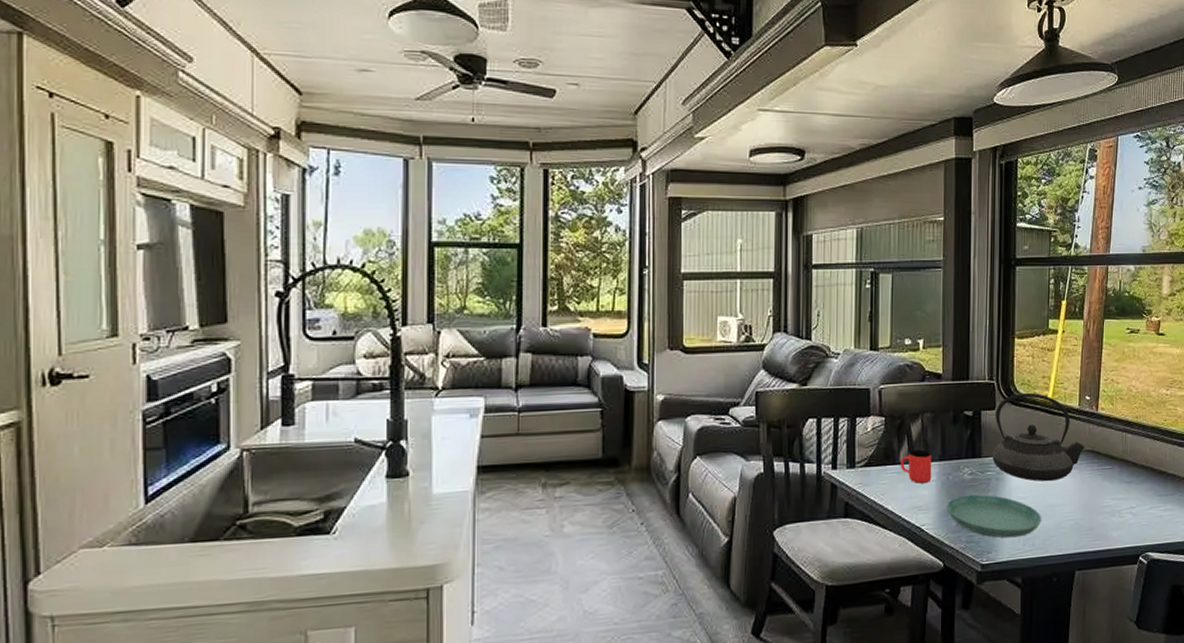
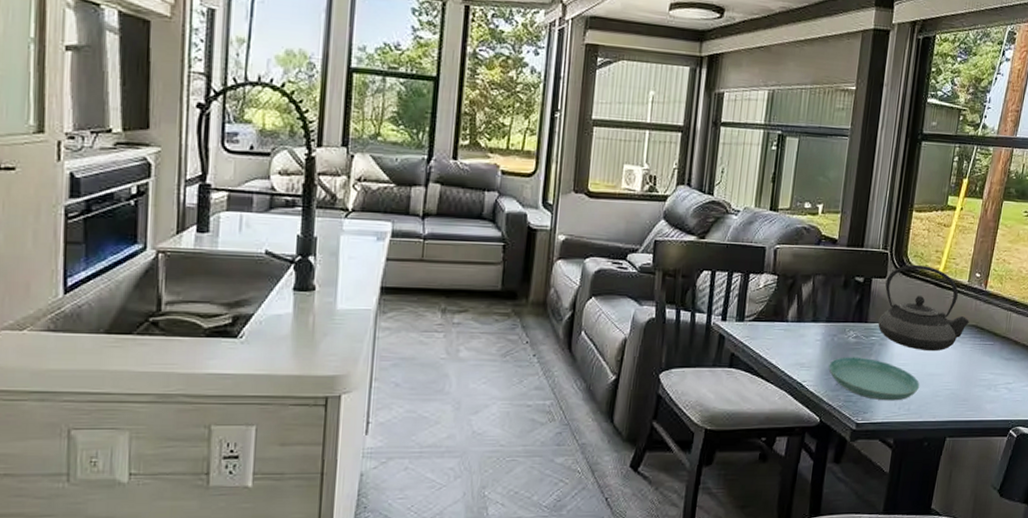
cup: present [901,449,932,483] -> none [788,309,820,342]

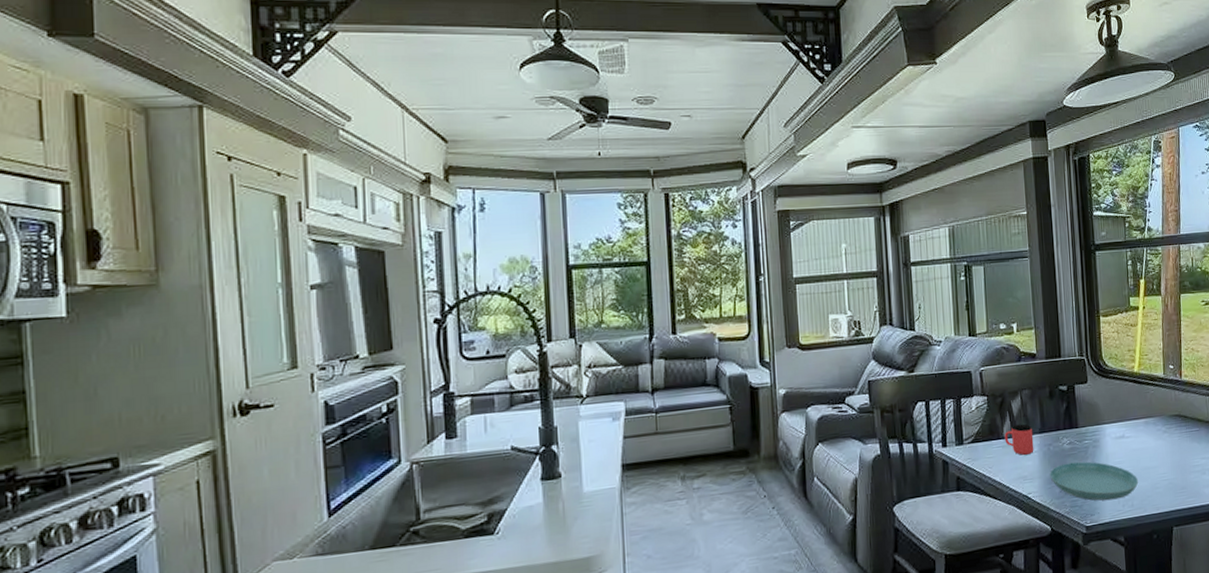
cup: none [788,309,820,342] -> present [1005,424,1034,455]
teapot: present [878,264,969,352] -> none [1088,365,1172,447]

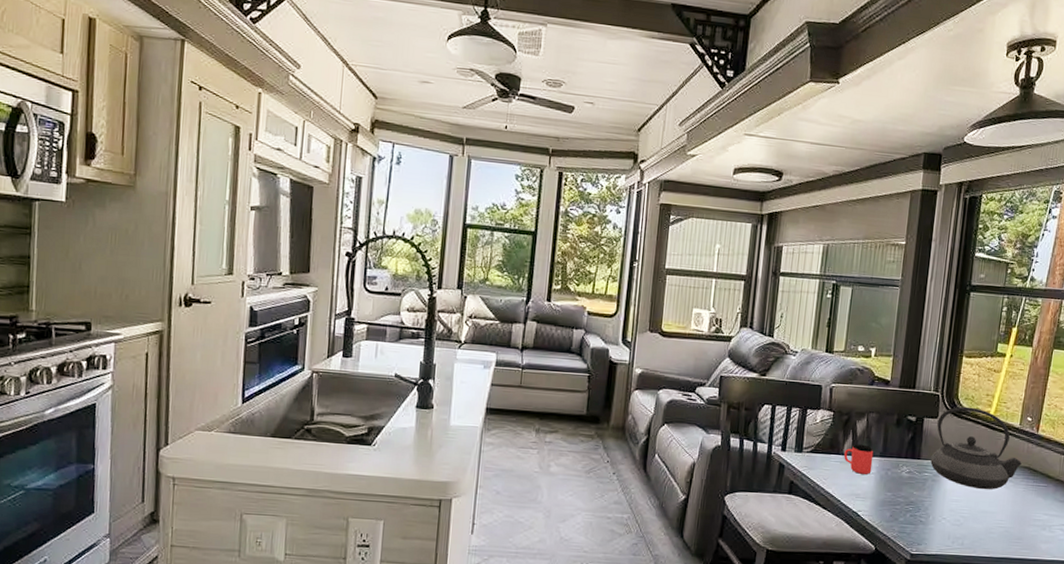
saucer: present [1050,461,1139,501] -> none [883,490,973,535]
teapot: none [1088,365,1172,447] -> present [930,406,1022,490]

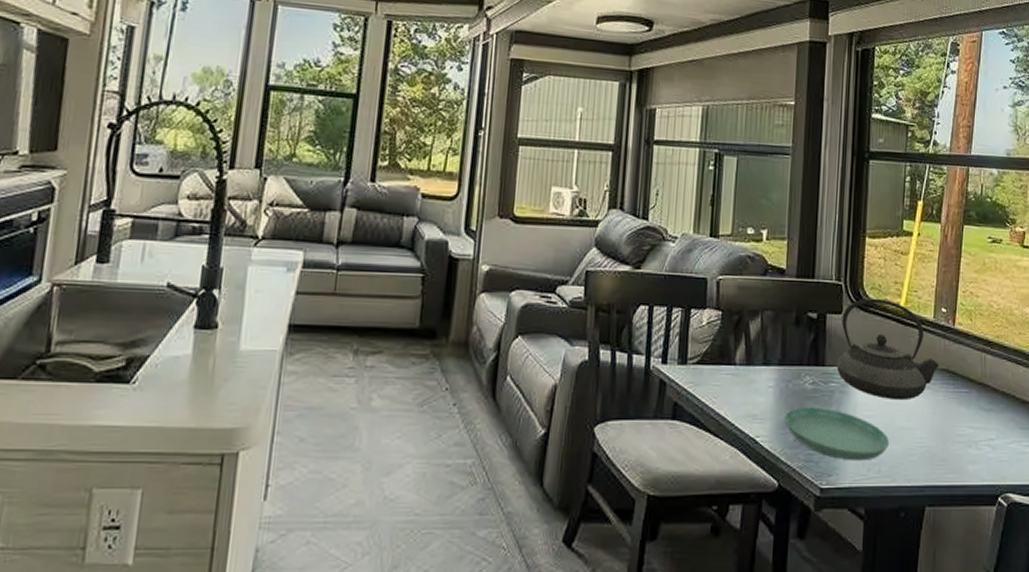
cup: present [844,444,874,474] -> none [736,350,771,389]
saucer: none [883,490,973,535] -> present [784,407,890,461]

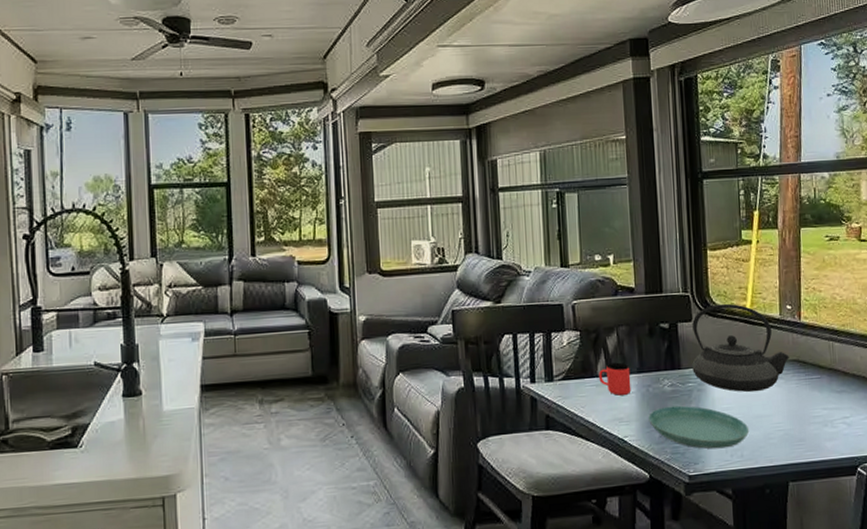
cup: none [736,350,771,389] -> present [599,362,631,396]

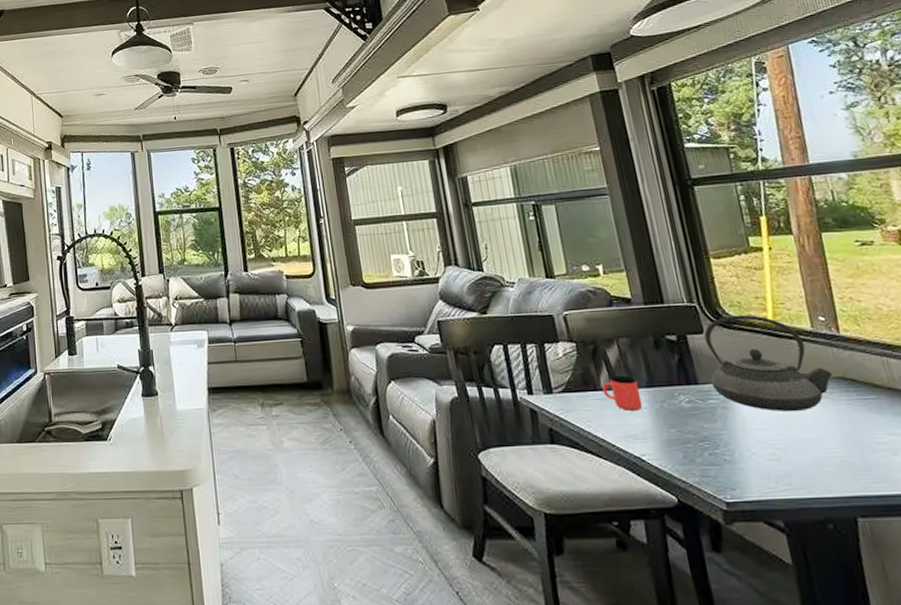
saucer: present [648,405,750,449] -> none [667,424,795,474]

